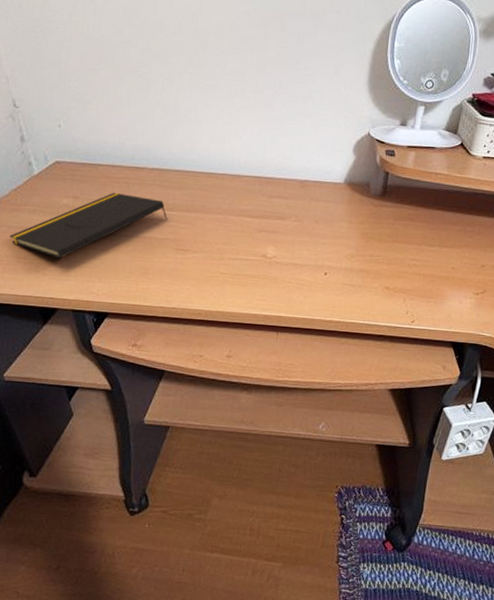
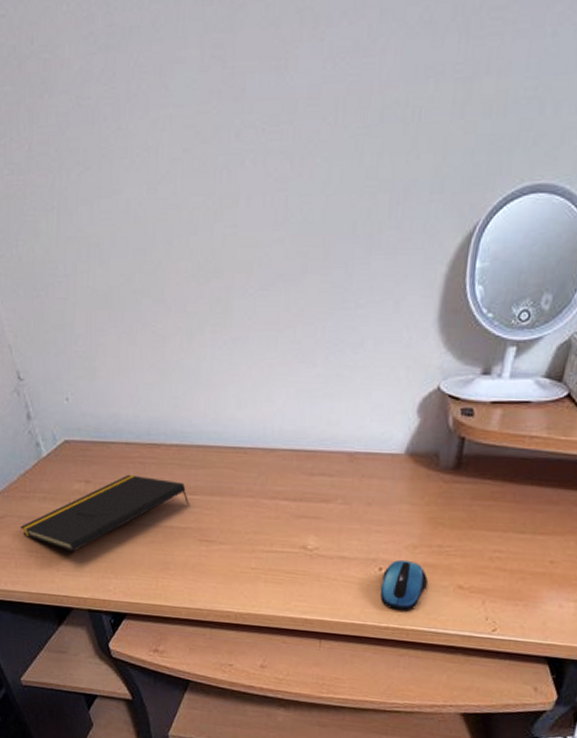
computer mouse: none [325,266,363,308] -> present [380,559,429,611]

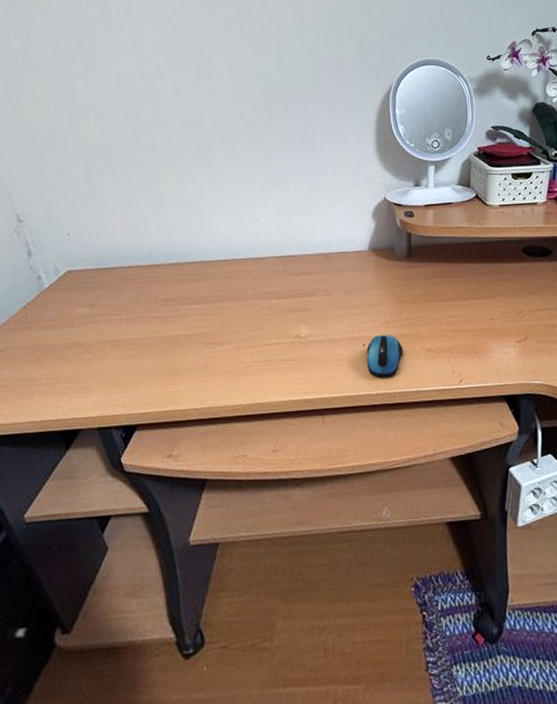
notepad: present [20,474,189,552] -> none [22,293,192,374]

